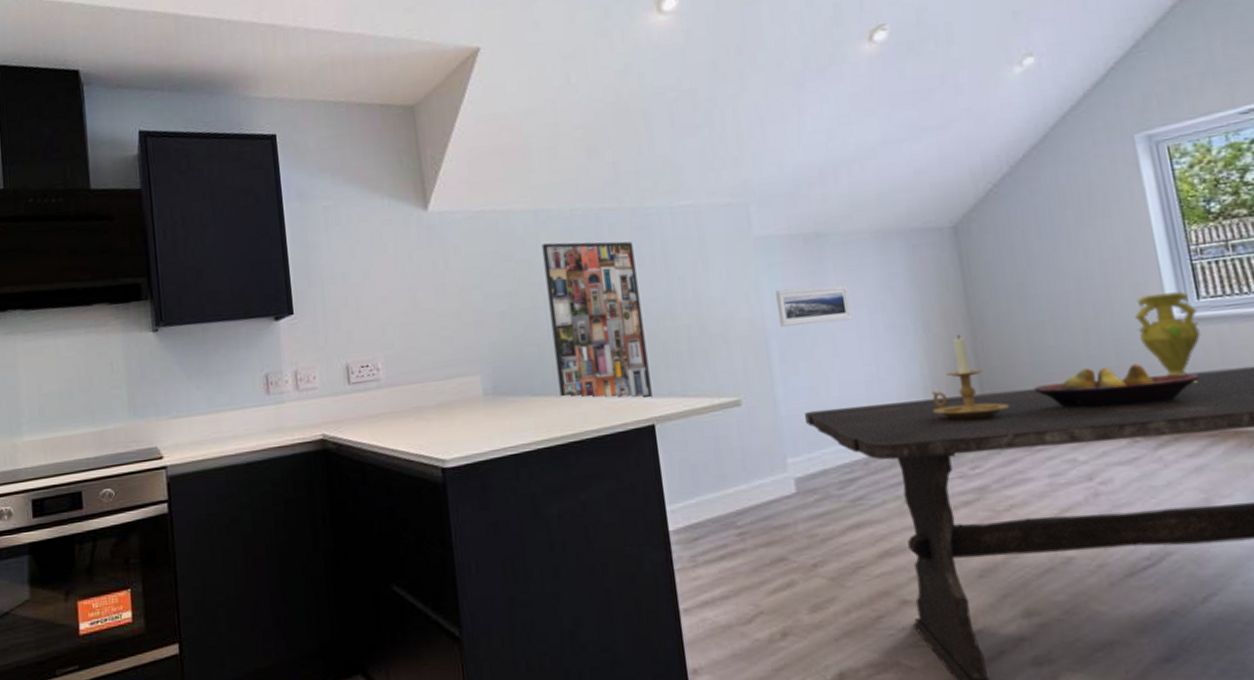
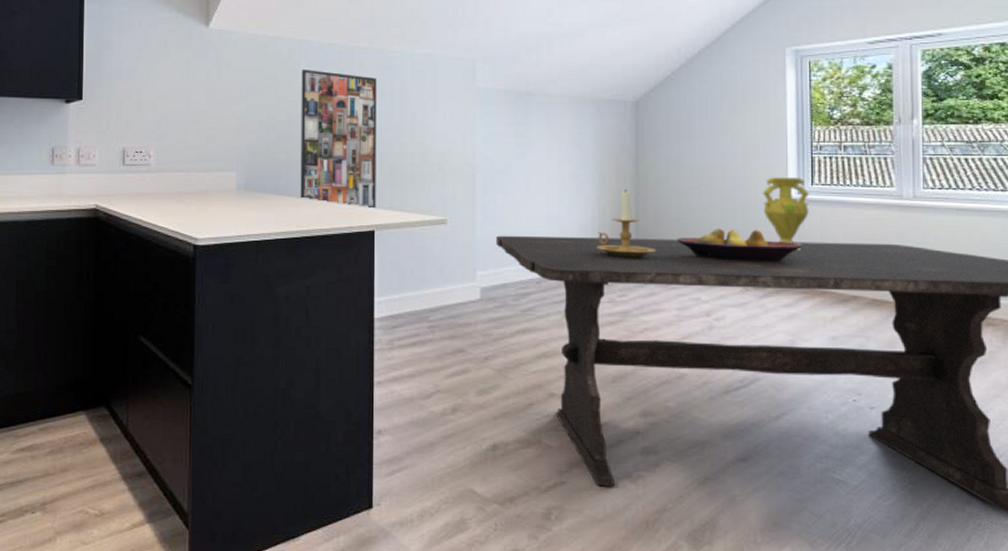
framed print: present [775,285,853,327] -> none [487,134,546,166]

